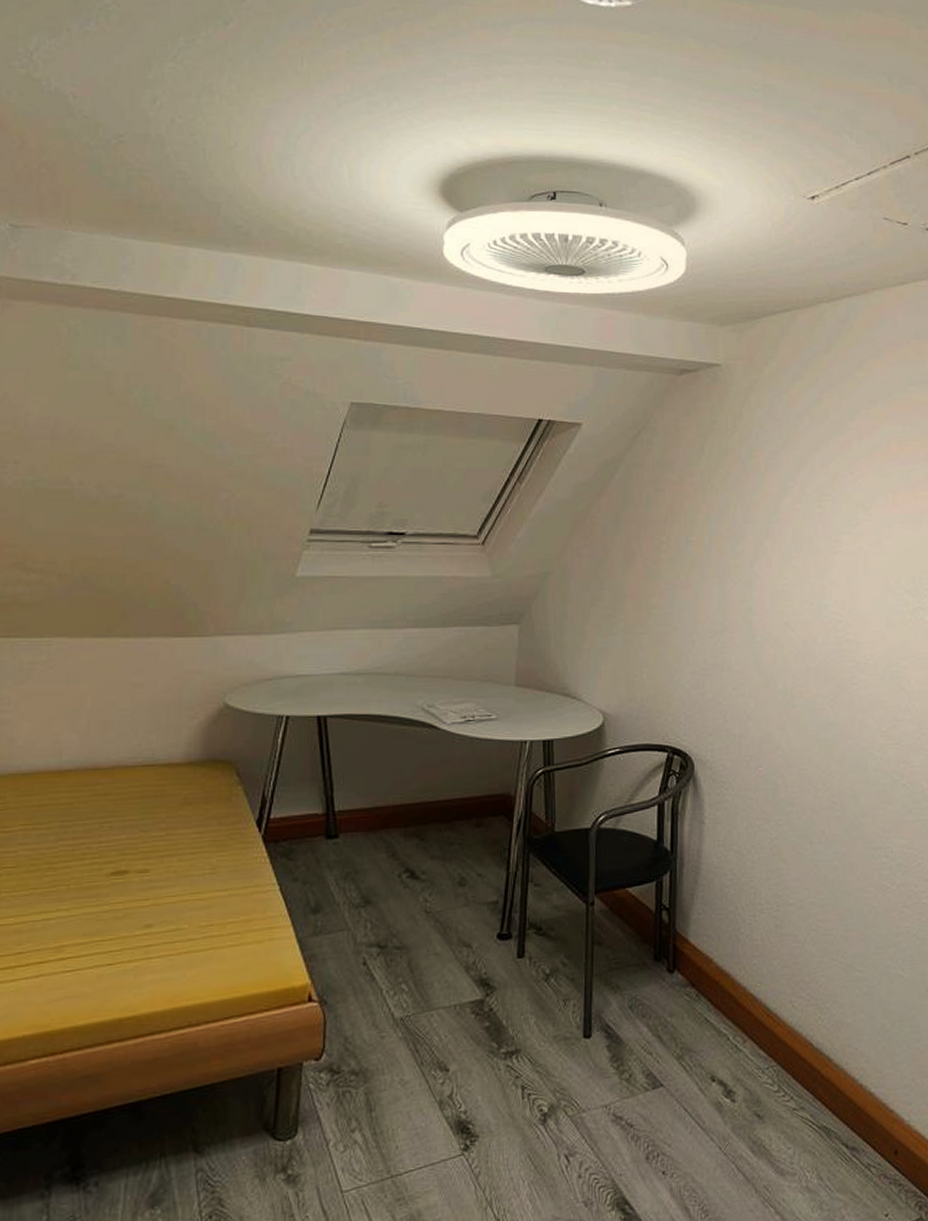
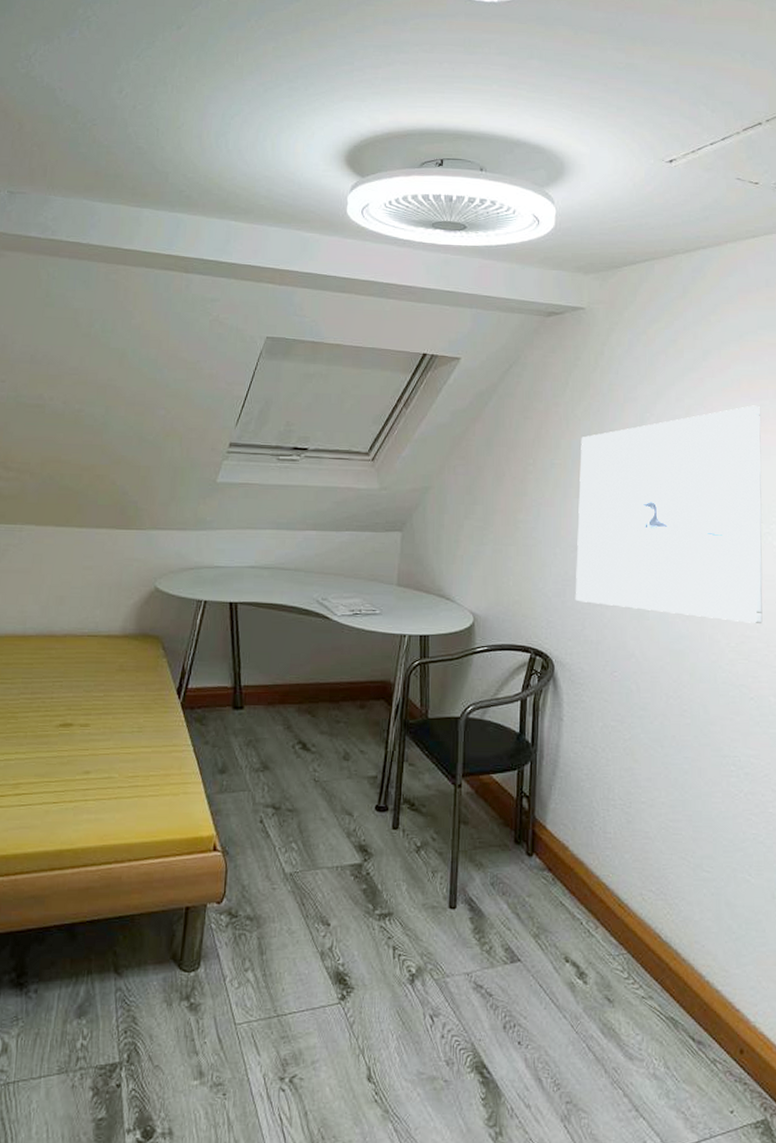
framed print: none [715,470,915,705] -> present [575,405,763,623]

